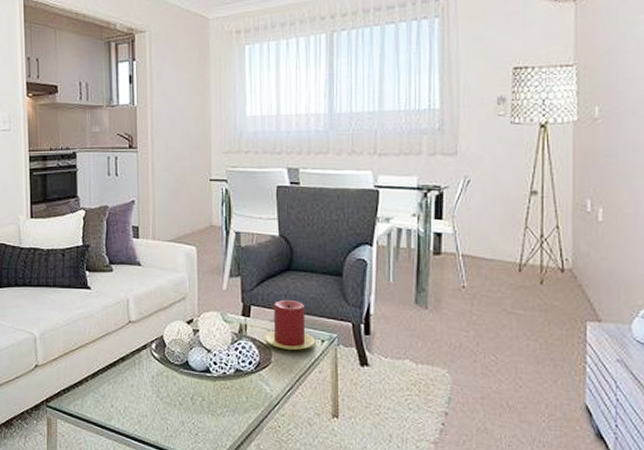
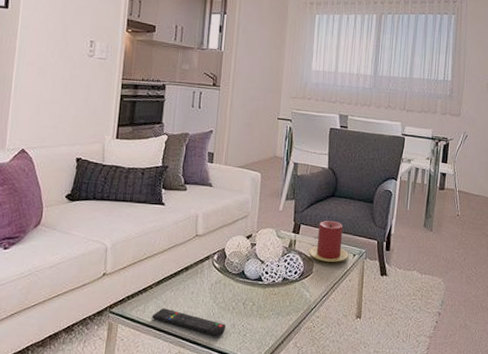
remote control: none [91,403,173,435] -> present [152,308,226,336]

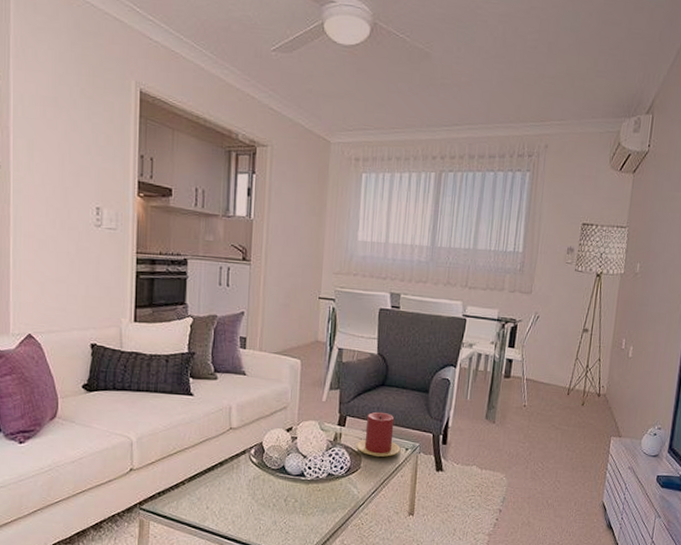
remote control: present [152,308,226,336] -> none [186,505,266,534]

